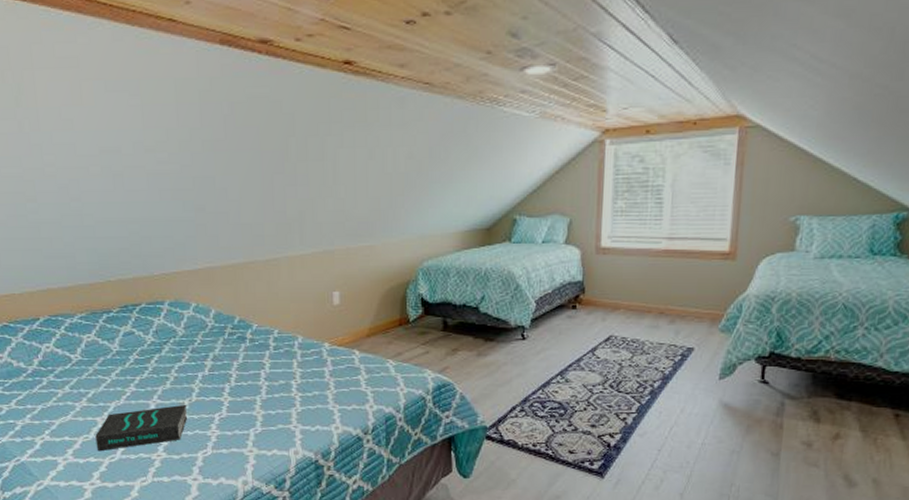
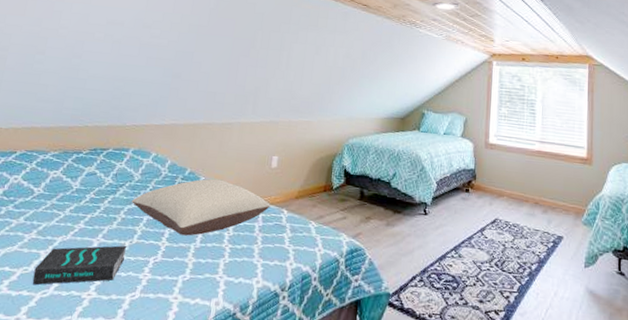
pillow: none [180,324,339,389] -> present [131,178,270,236]

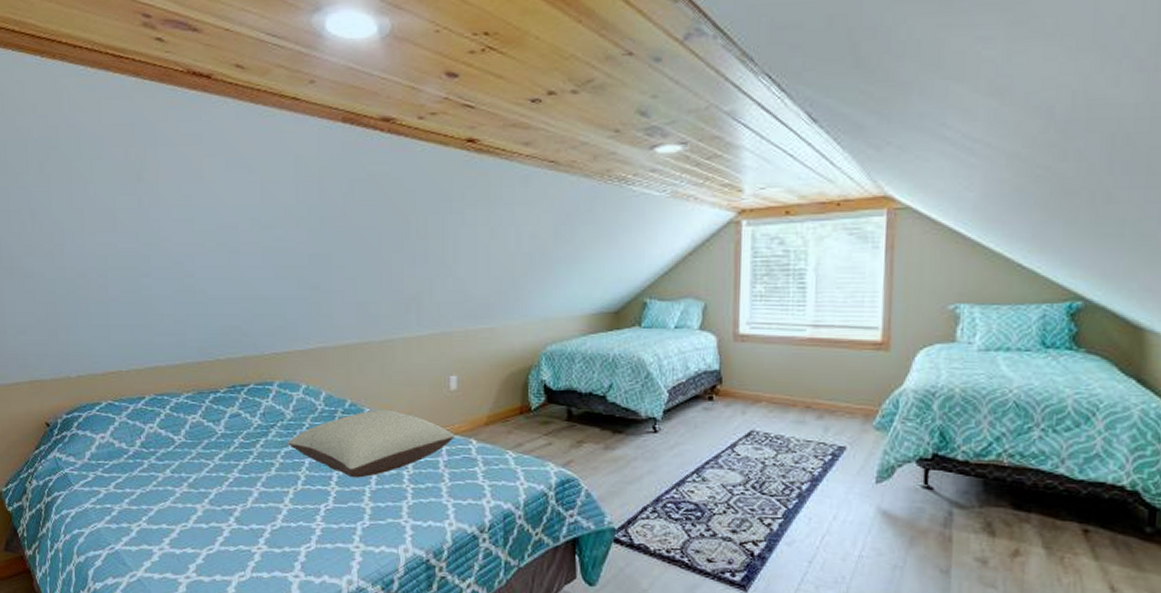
book: present [32,245,127,285] -> none [194,493,292,541]

